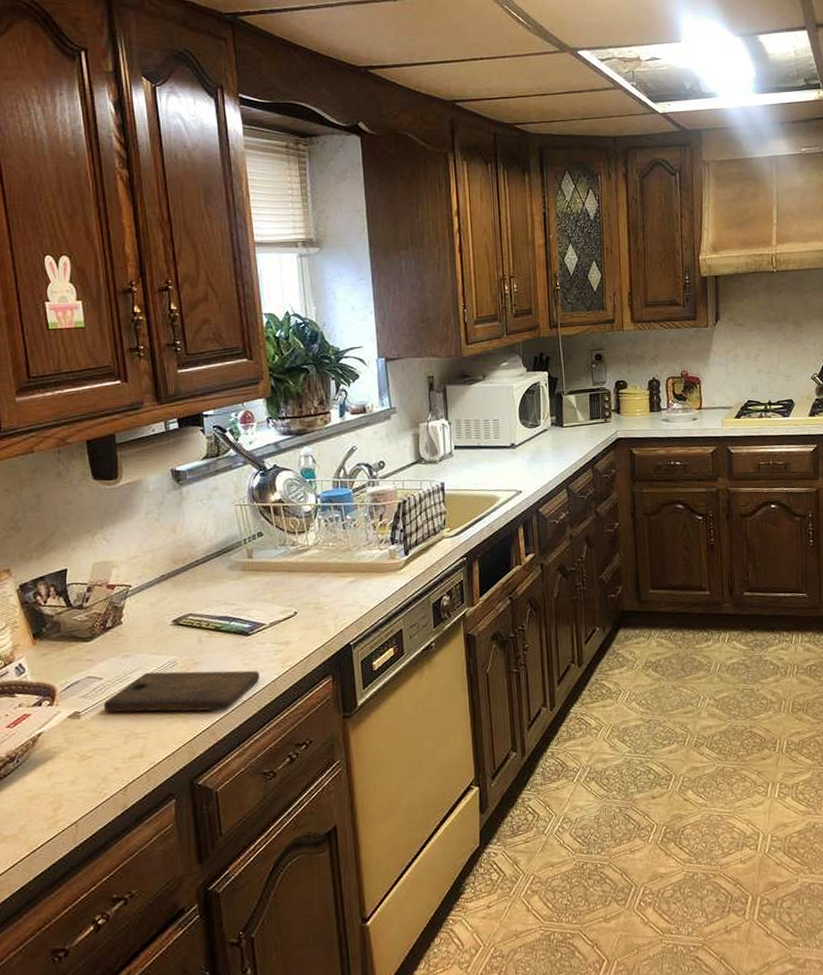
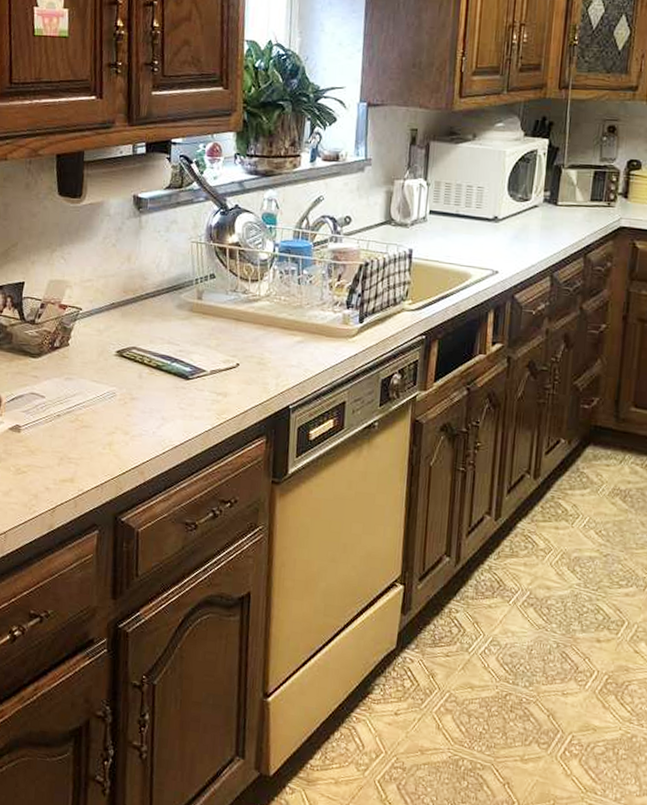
cutting board: present [103,670,260,712] -> none [42,399,194,451]

